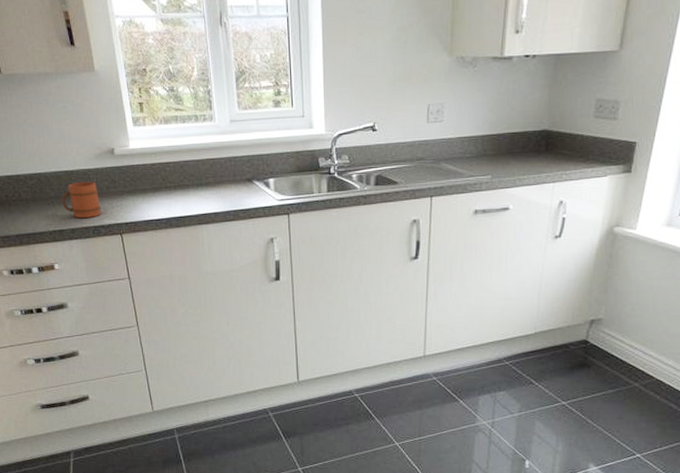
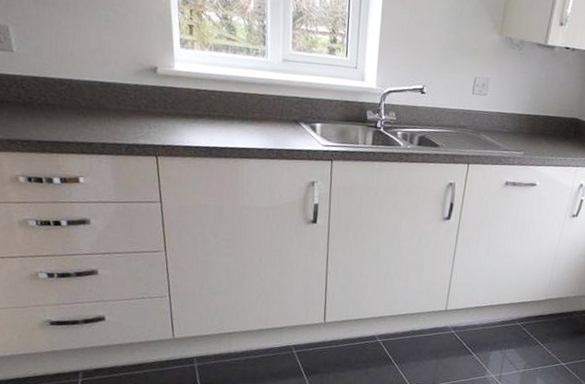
mug: present [62,181,102,218] -> none [94,95,138,135]

